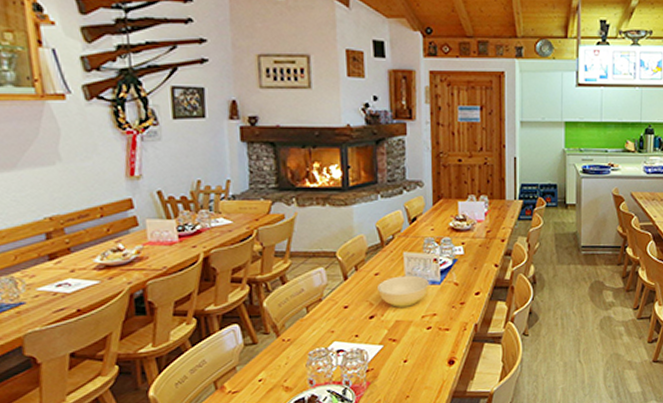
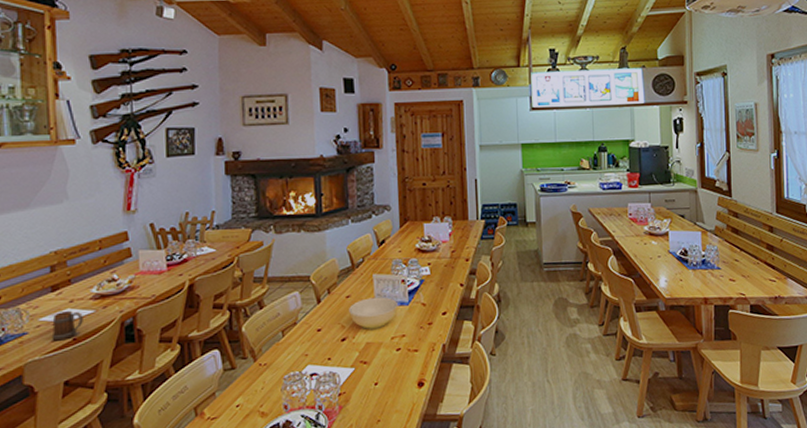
beer mug: none [52,280,87,312] -> present [51,310,83,341]

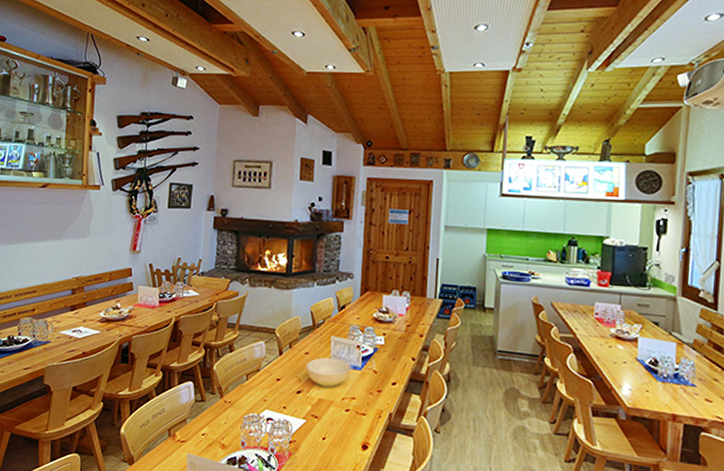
beer mug: present [51,310,83,341] -> none [67,328,92,353]

